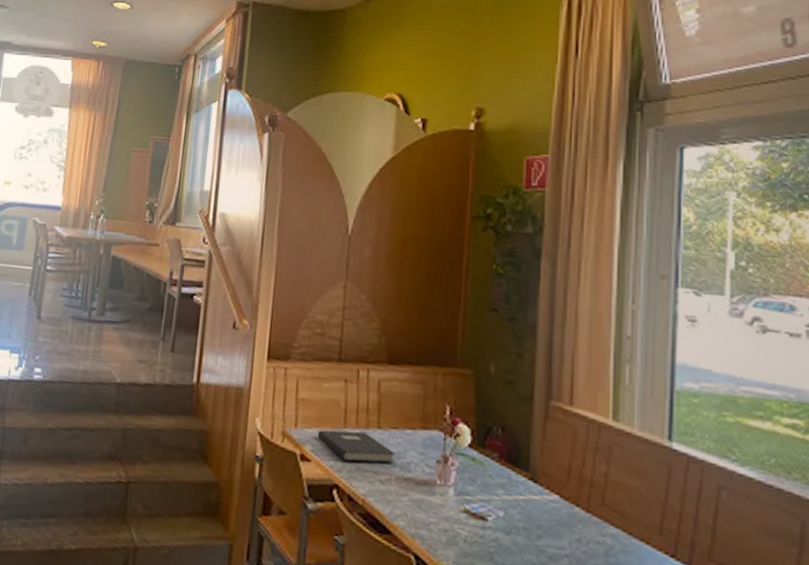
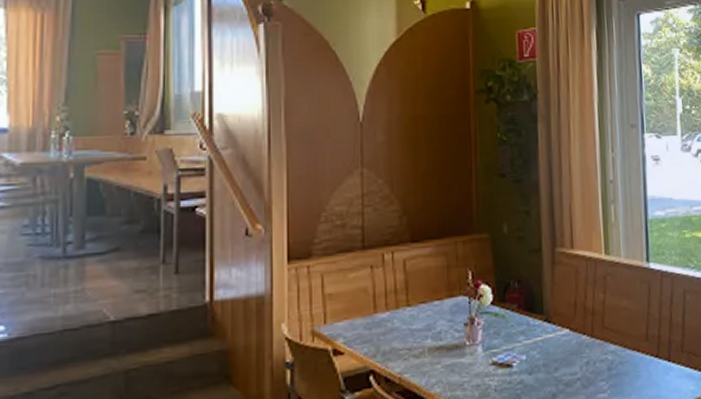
book: present [317,429,395,463] -> none [348,313,426,345]

